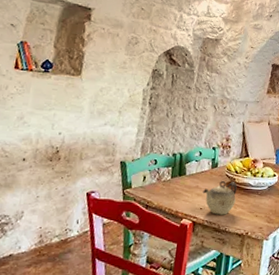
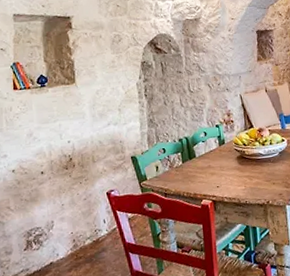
teapot: present [202,180,237,215] -> none [215,154,250,190]

